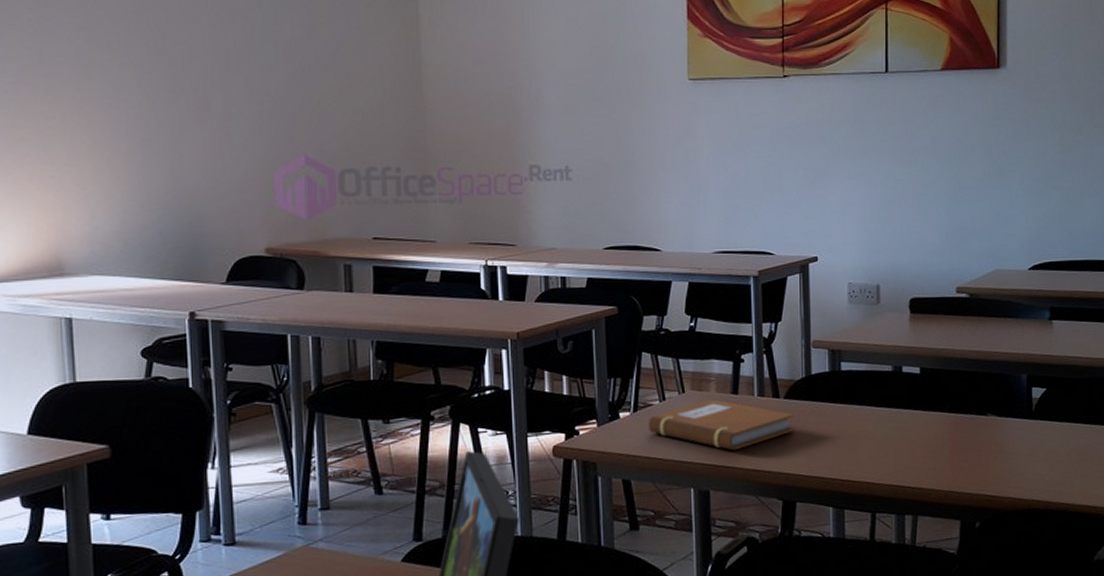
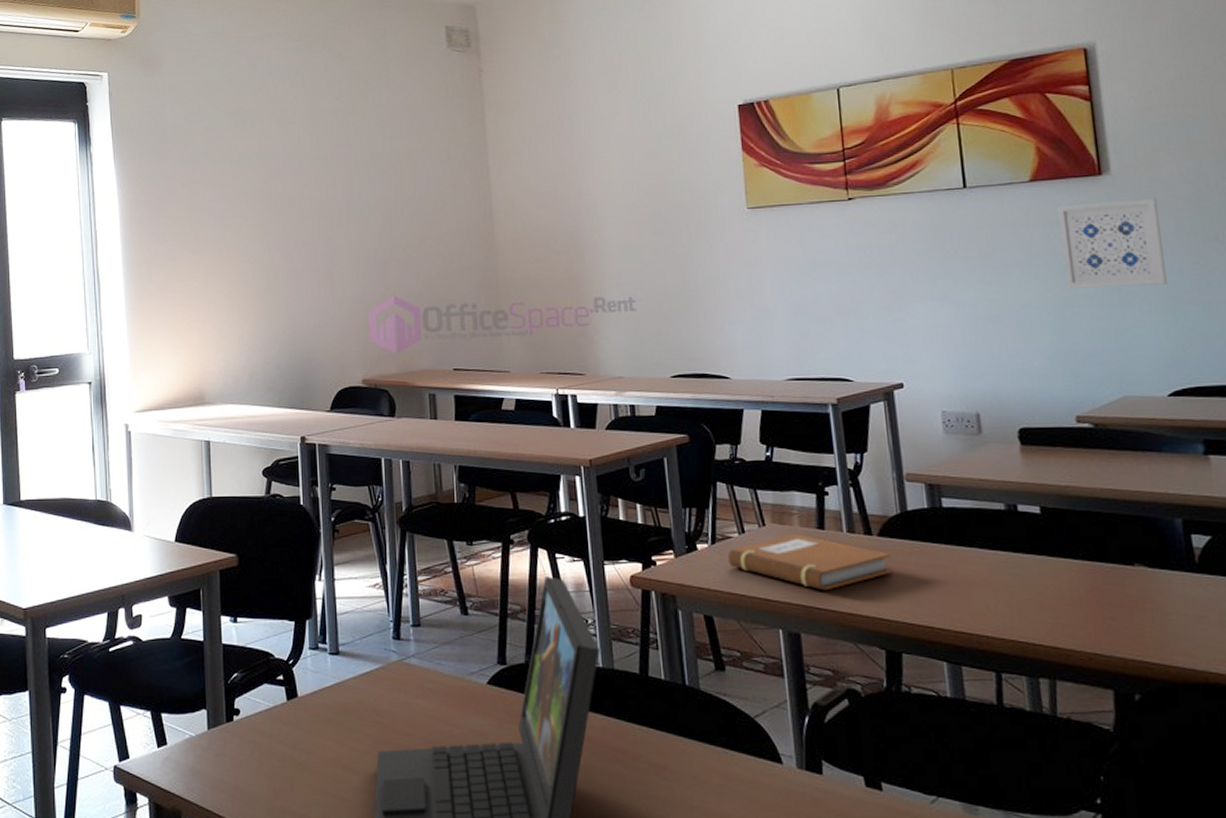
wall art: none [961,92,1039,172] -> present [1057,198,1167,288]

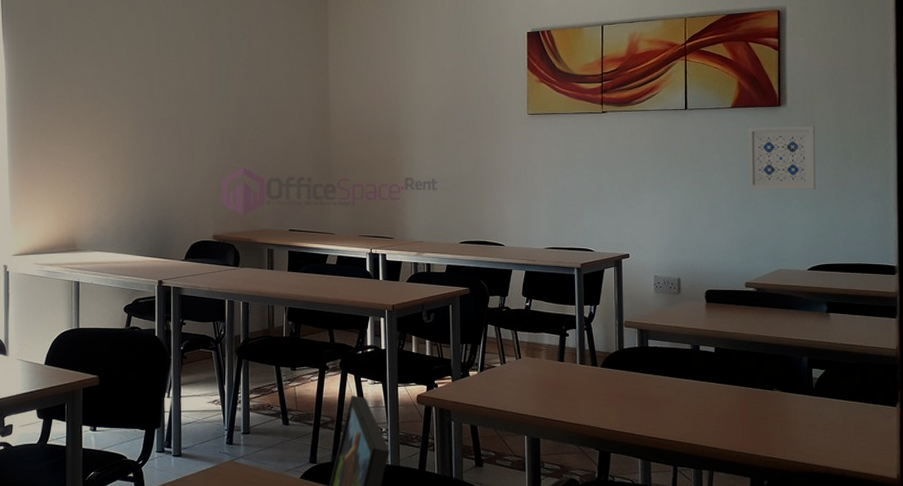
notebook: present [728,534,893,591] -> none [492,365,609,407]

